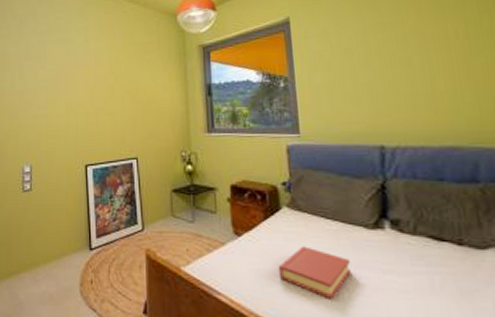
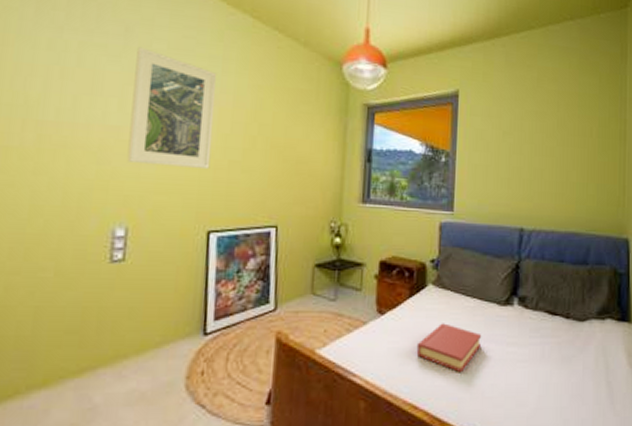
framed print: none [28,32,83,117] -> present [127,47,216,169]

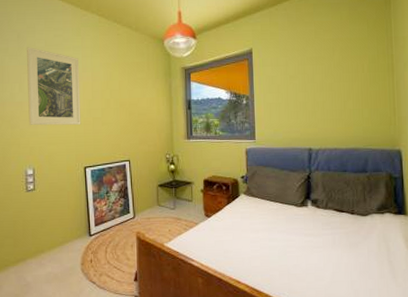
hardback book: present [416,323,482,373] -> none [236,221,285,257]

